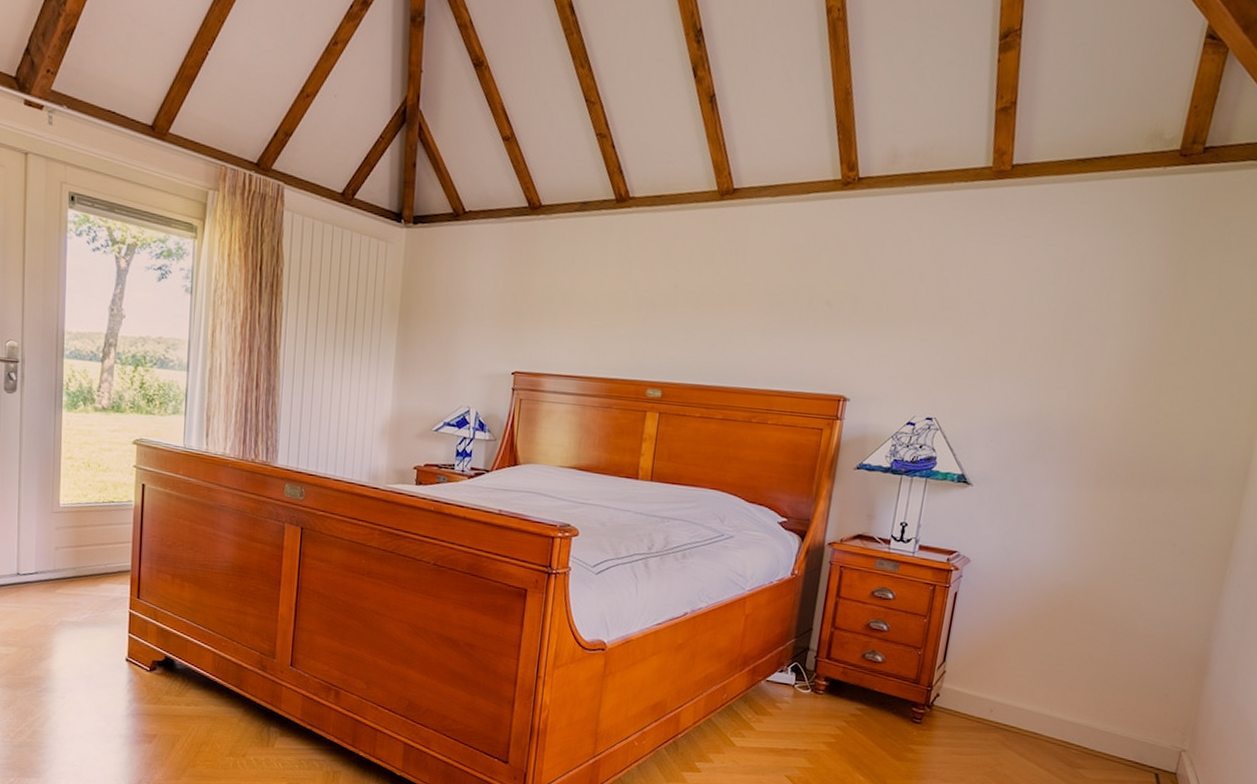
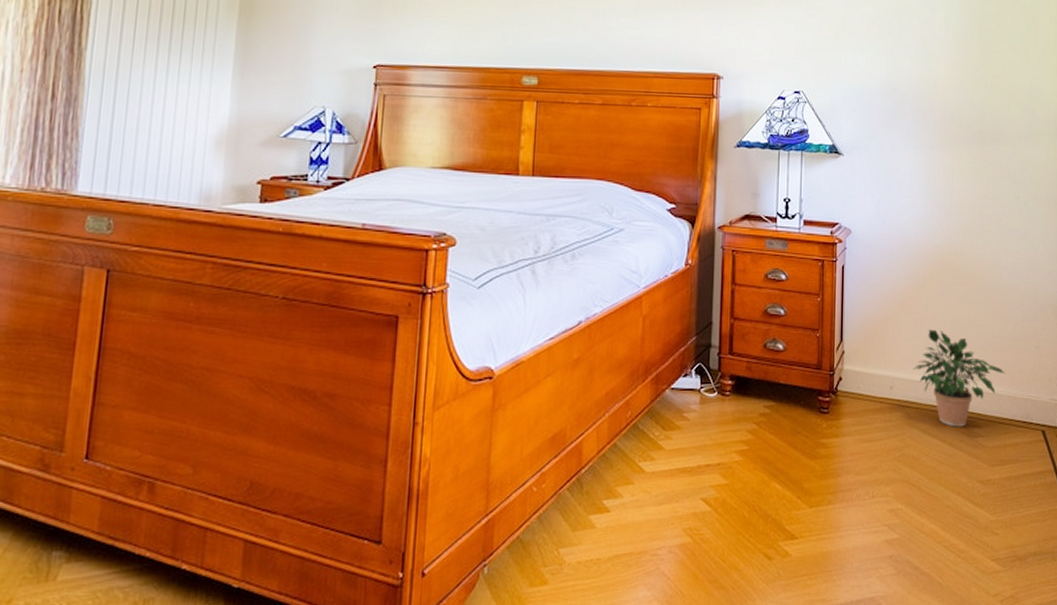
potted plant: none [1017,663,1123,757] -> present [912,329,1005,427]

